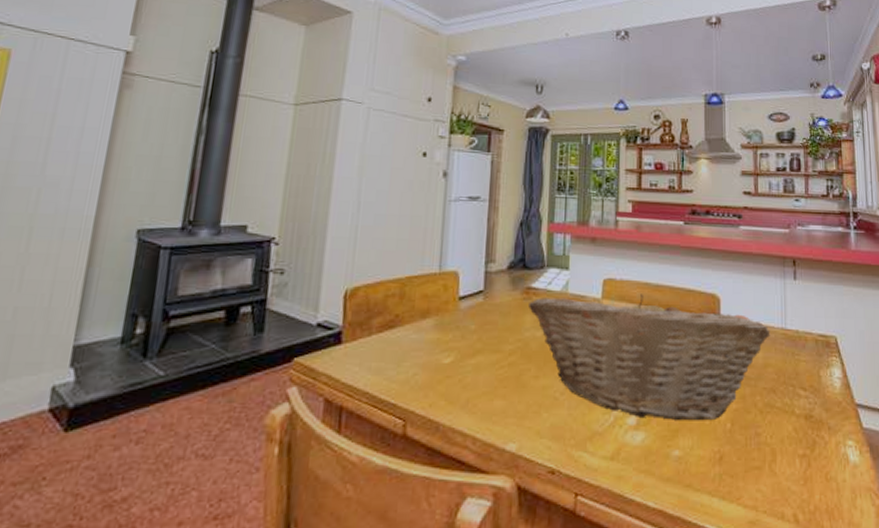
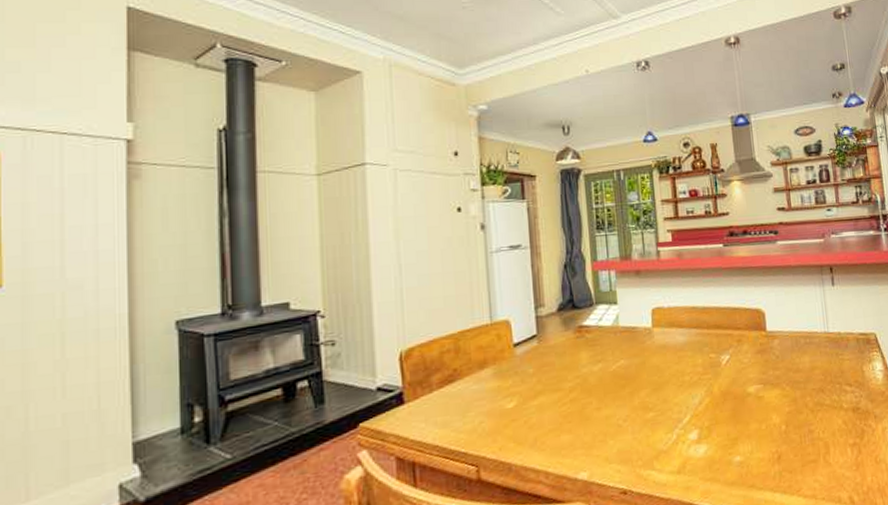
fruit basket: present [529,294,771,421] -> none [582,318,815,432]

